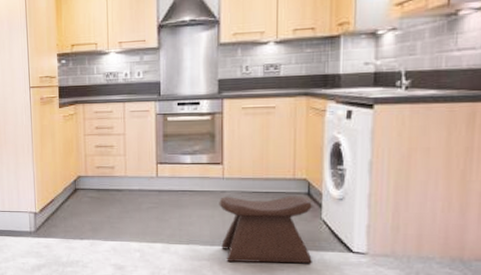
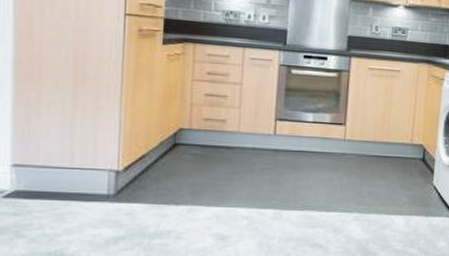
stool: present [219,196,312,264] -> none [337,159,426,230]

